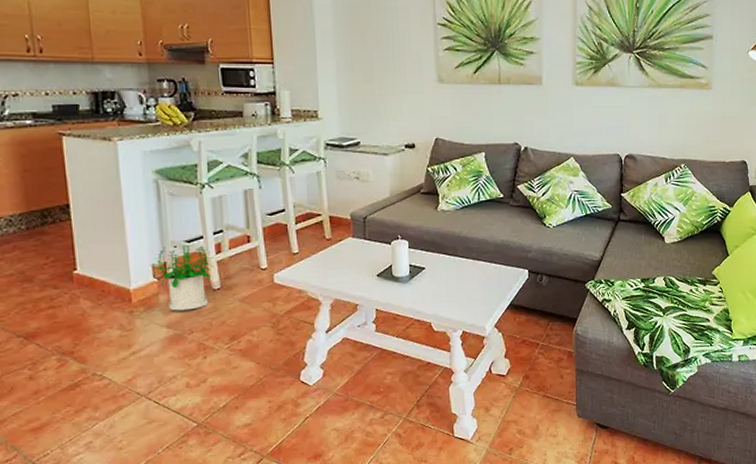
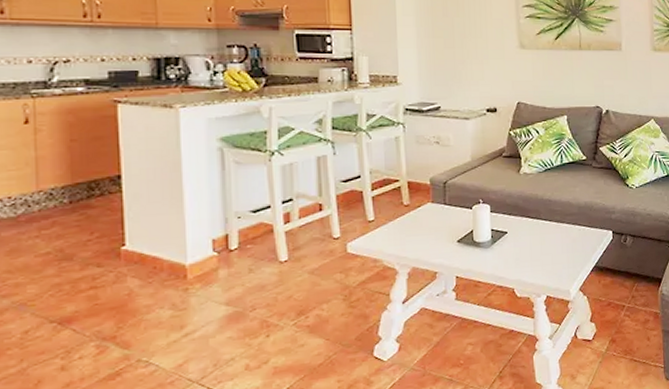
potted plant: present [151,246,214,311] -> none [211,216,282,287]

